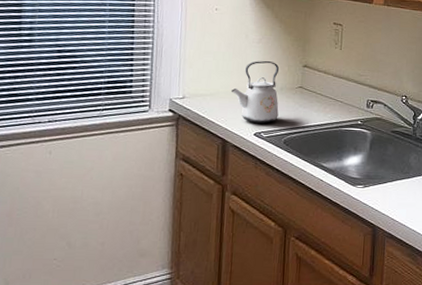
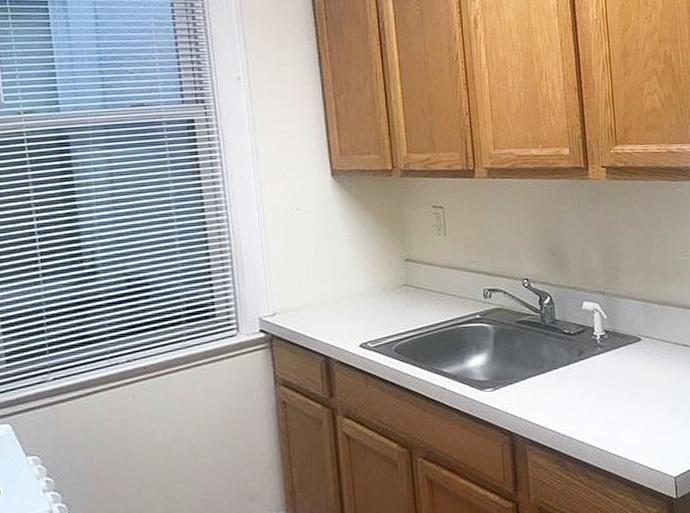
kettle: present [230,60,280,123] -> none [326,259,385,333]

